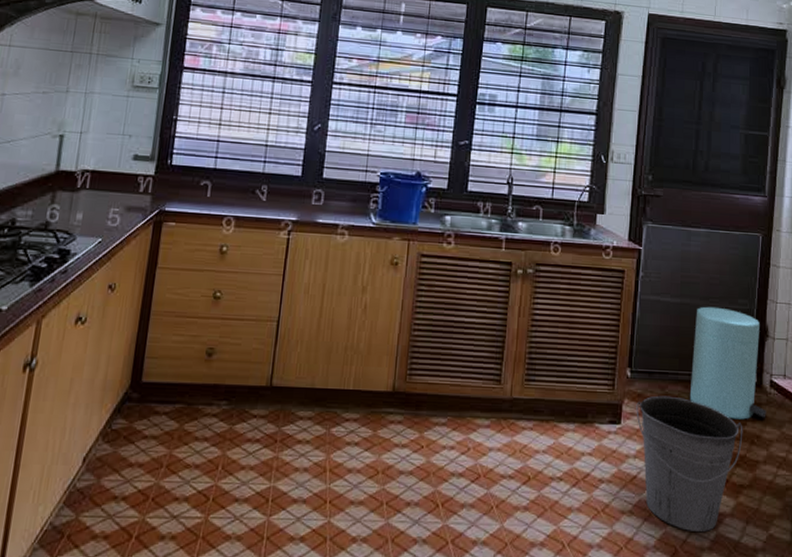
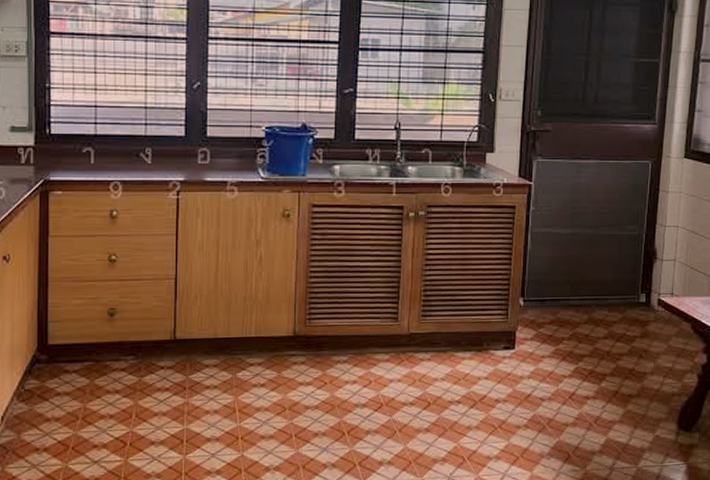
bucket: present [636,395,743,531] -> none [529,320,632,439]
trash can: present [690,306,766,420] -> none [581,234,654,337]

